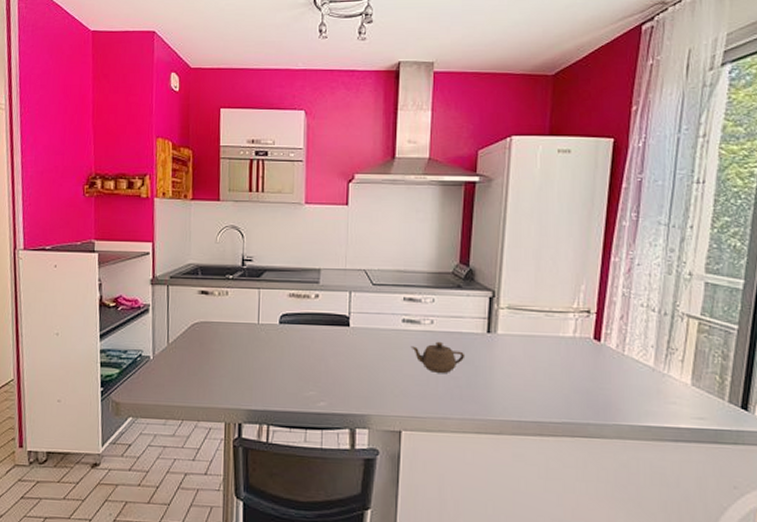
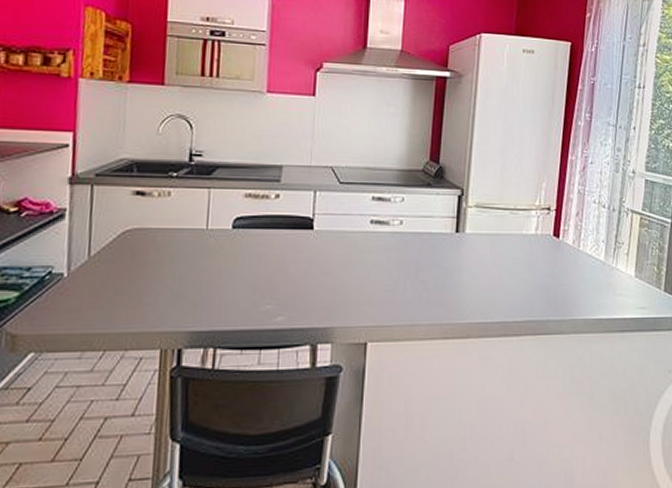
teapot: present [410,341,465,373] -> none [378,243,434,276]

